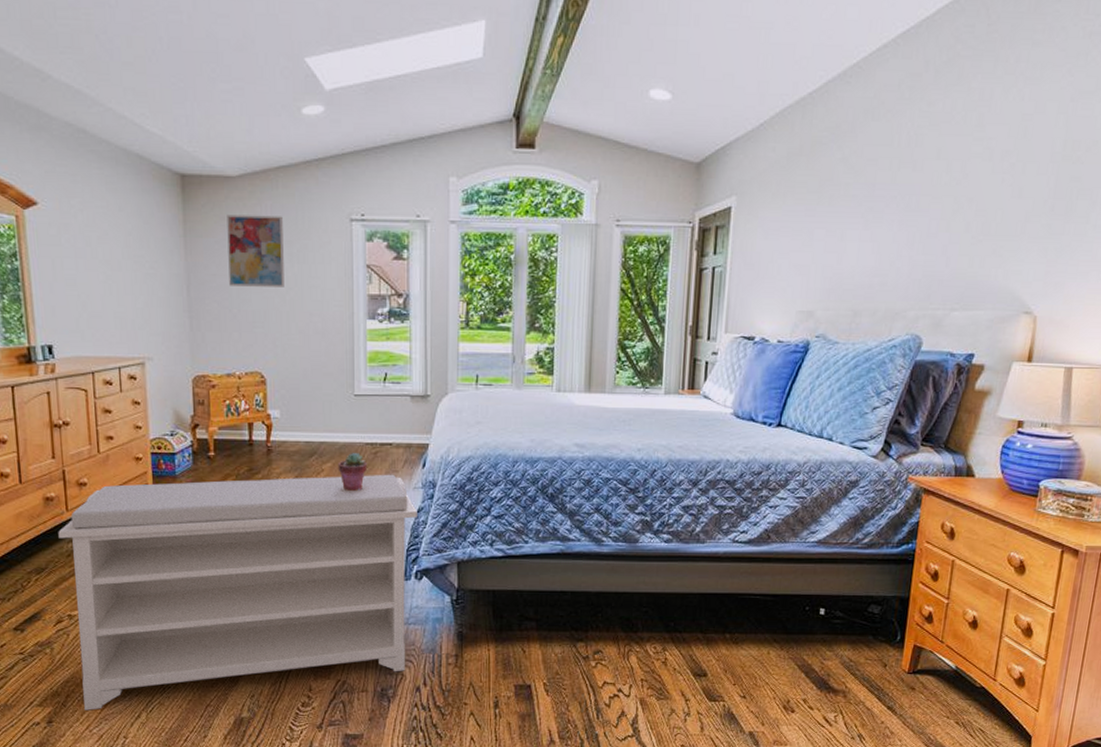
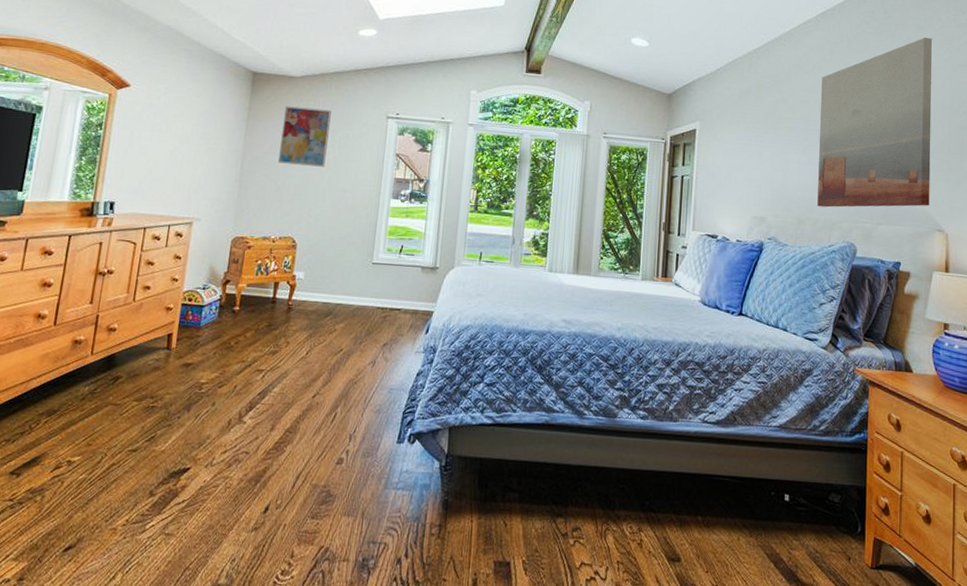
bench: present [58,474,417,710] -> none [60,332,417,568]
potted succulent: present [338,452,368,491] -> none [349,314,377,352]
wall art: none [878,57,1050,294] -> present [817,38,933,208]

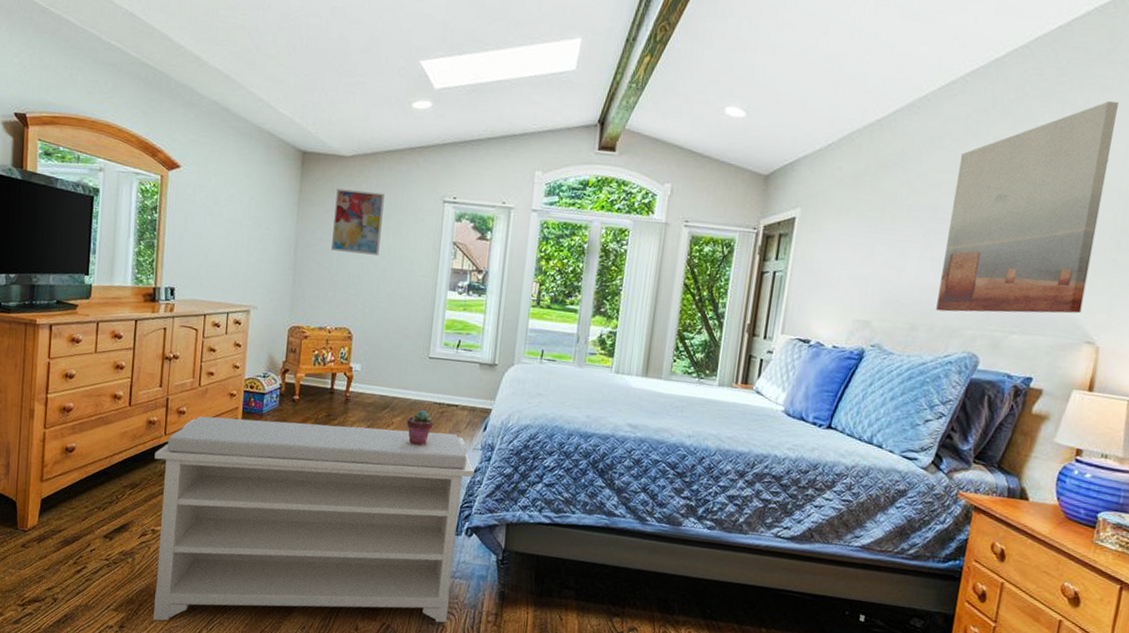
bench: none [60,332,417,568] -> present [153,416,474,623]
potted succulent: none [349,314,377,352] -> present [406,409,434,446]

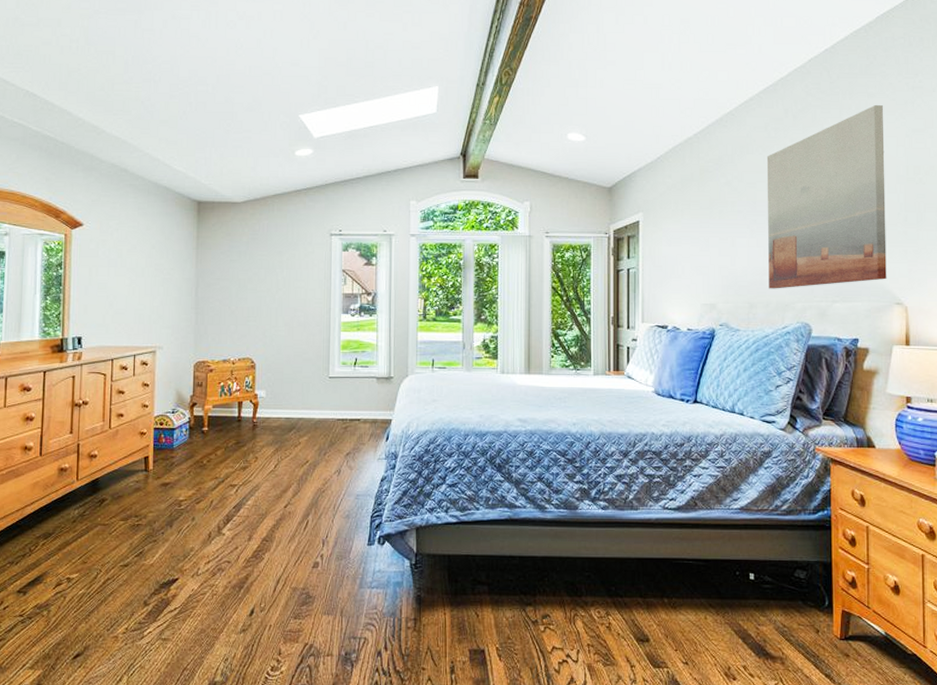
bench: present [153,416,474,623] -> none [67,446,381,674]
wall art: present [331,188,385,256] -> none [230,232,276,288]
potted succulent: present [406,409,434,446] -> none [313,427,339,462]

